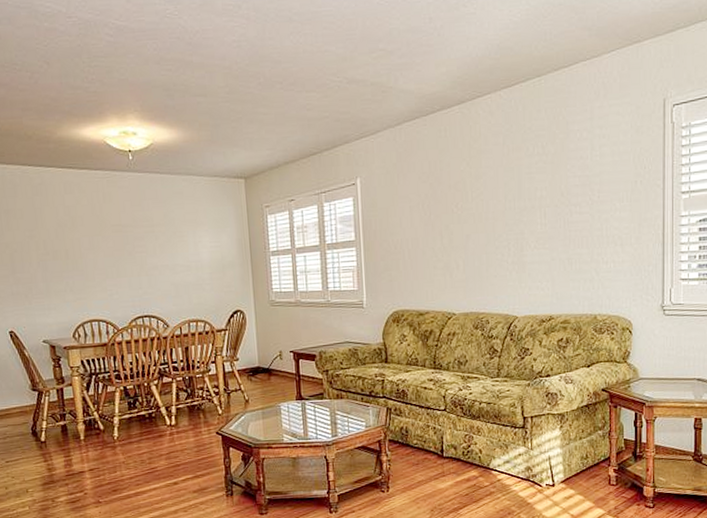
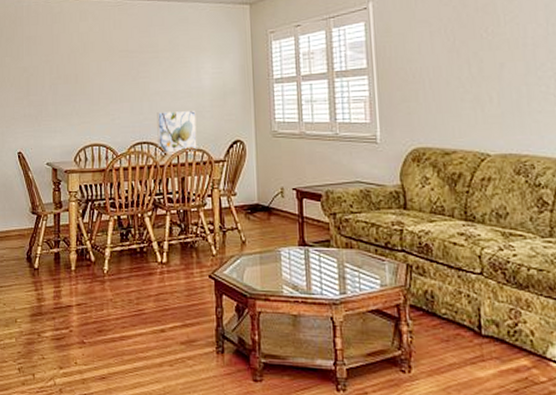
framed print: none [156,284,199,326] -> present [157,111,197,153]

